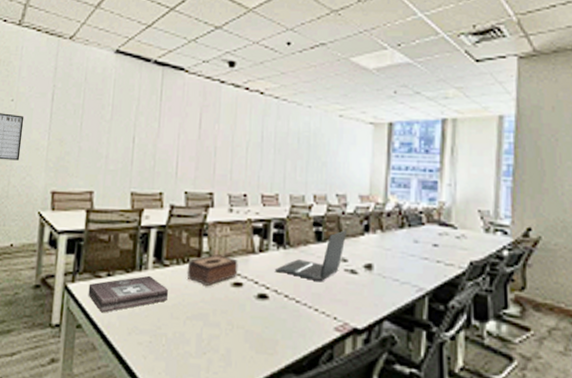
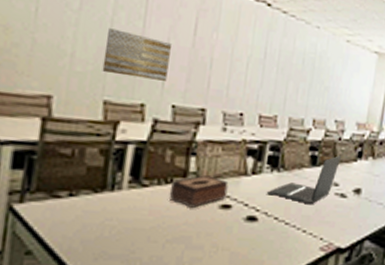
first aid kit: present [88,275,168,313] -> none [42,196,146,238]
wall art: none [129,131,182,171] -> present [102,28,172,81]

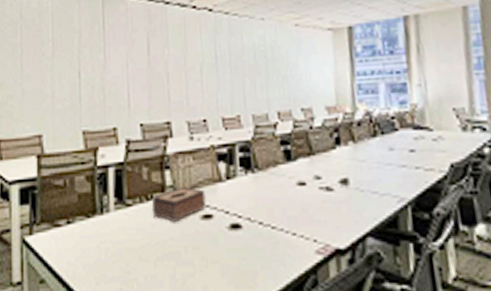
wall art: present [102,28,172,81] -> none [76,65,132,106]
laptop: present [266,155,341,205] -> none [245,146,317,204]

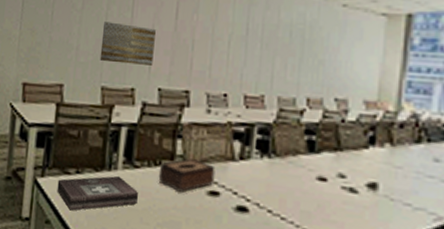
first aid kit: none [48,218,134,264] -> present [57,175,138,211]
wall art: none [76,65,132,106] -> present [100,22,157,66]

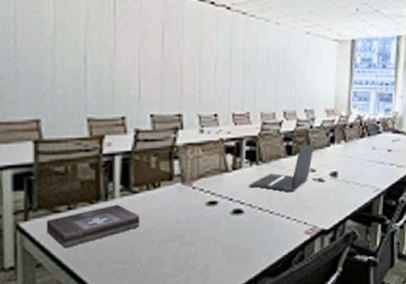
wall art: present [100,22,157,66] -> none [82,50,143,93]
tissue box: present [158,158,215,193] -> none [158,176,212,208]
laptop: none [256,141,346,199] -> present [248,143,314,193]

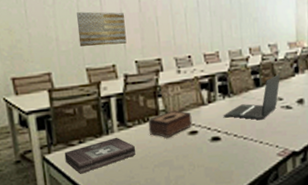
wall art: none [82,50,143,93] -> present [76,11,127,47]
tissue box: none [158,176,212,208] -> present [148,110,192,138]

